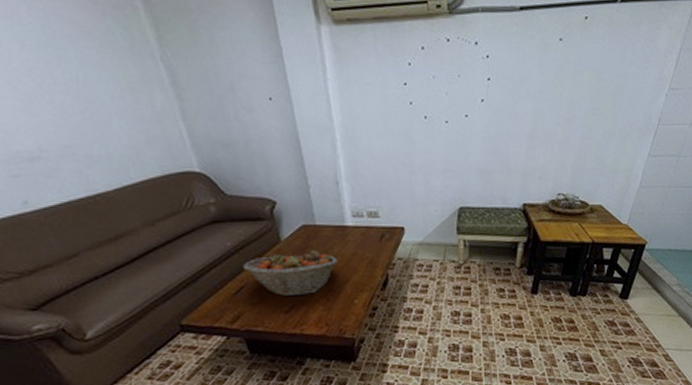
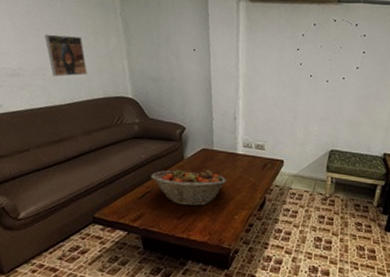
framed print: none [61,97,133,155] -> present [44,34,88,77]

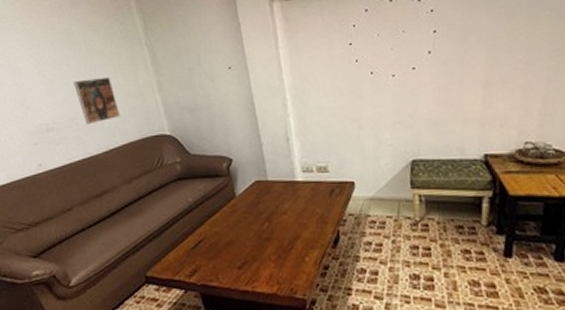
fruit basket: present [151,169,227,207] -> none [202,204,289,252]

